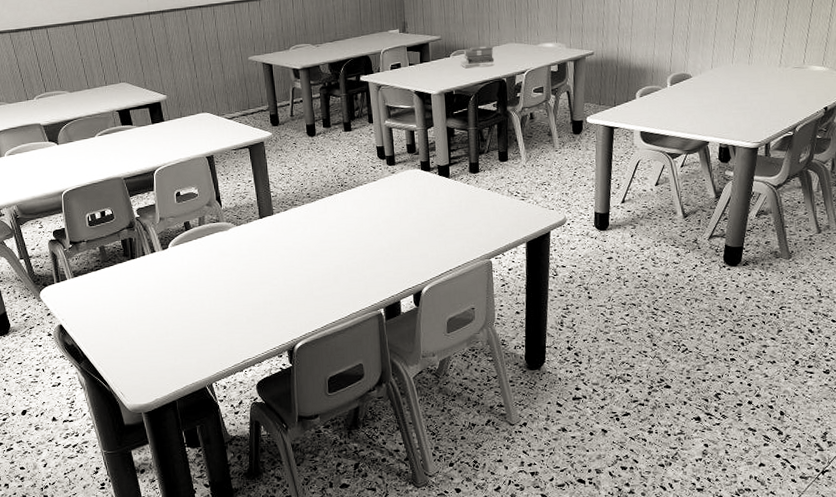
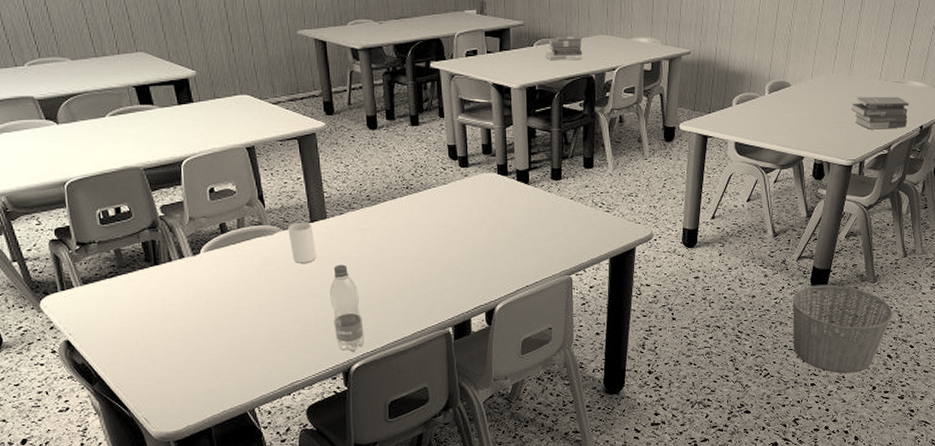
cup: none [240,218,265,254] -> present [288,222,317,263]
bottle: none [276,254,306,332] -> present [329,264,365,352]
basket: none [706,261,811,349] -> present [792,284,893,374]
books: none [753,81,812,113] -> present [851,96,909,130]

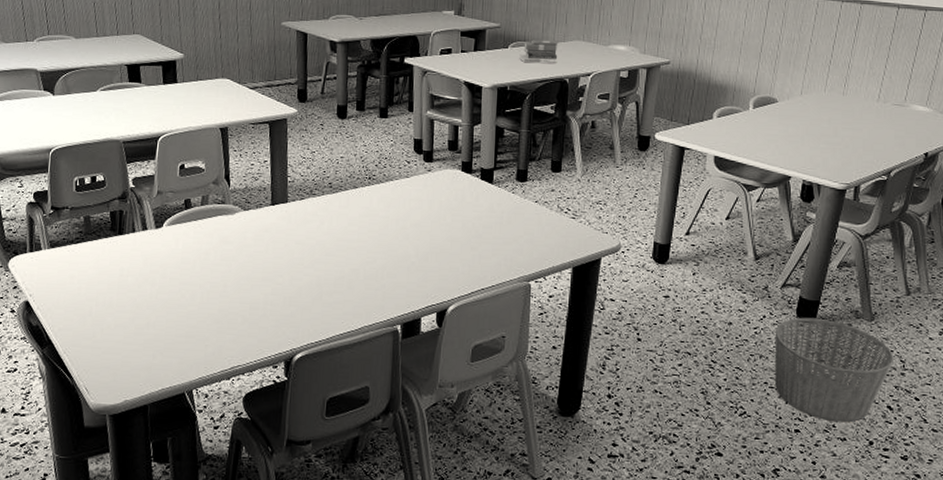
cup: present [288,222,317,263] -> none [248,204,274,245]
bottle: present [329,264,365,352] -> none [281,249,311,341]
books: present [851,96,909,130] -> none [845,117,912,154]

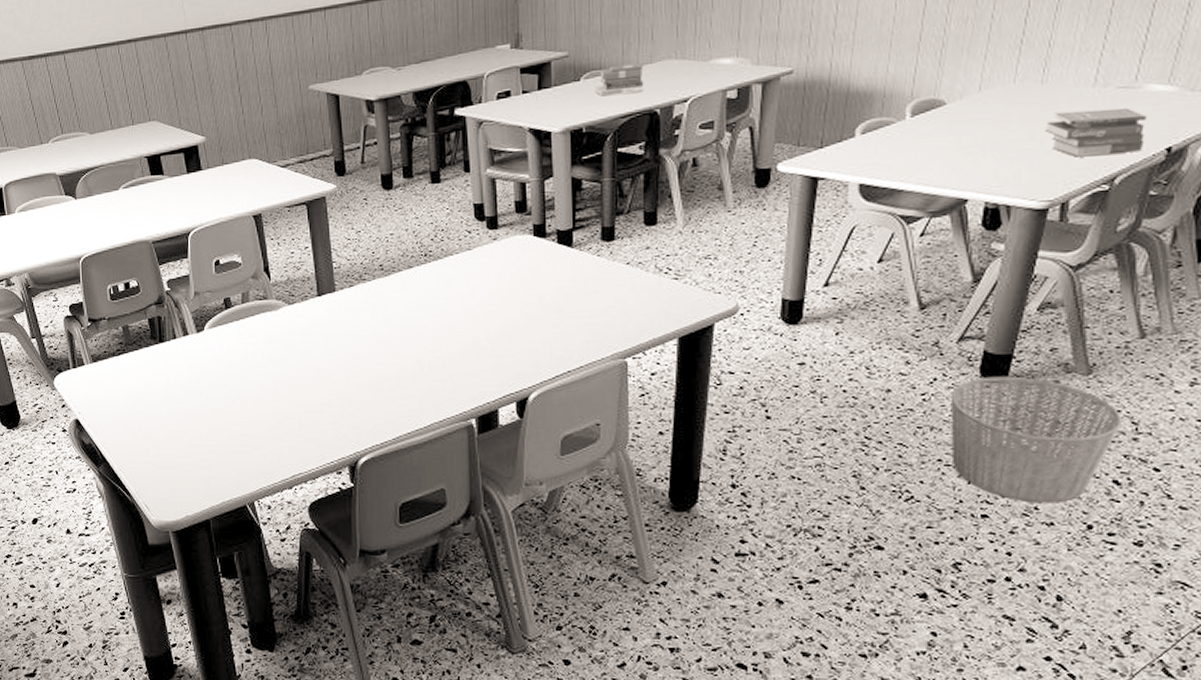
books: none [845,117,912,154] -> present [1046,107,1146,157]

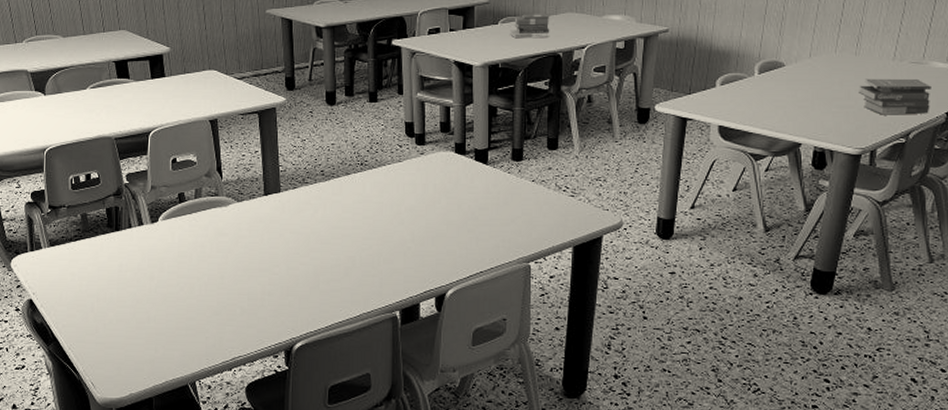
basket: present [950,376,1122,504] -> none [788,289,917,397]

